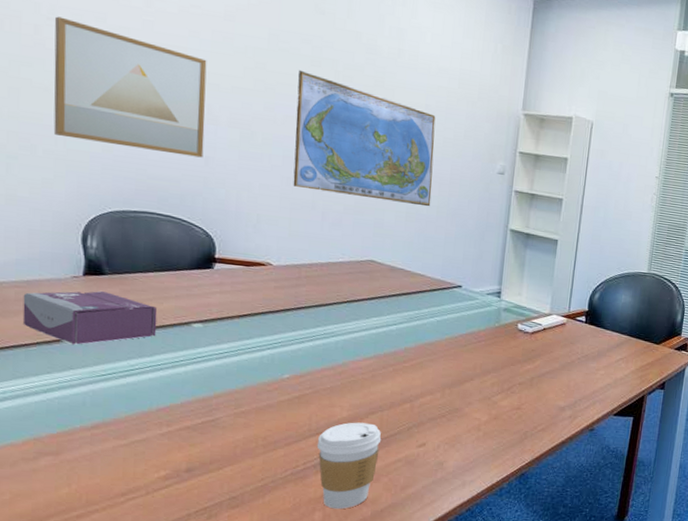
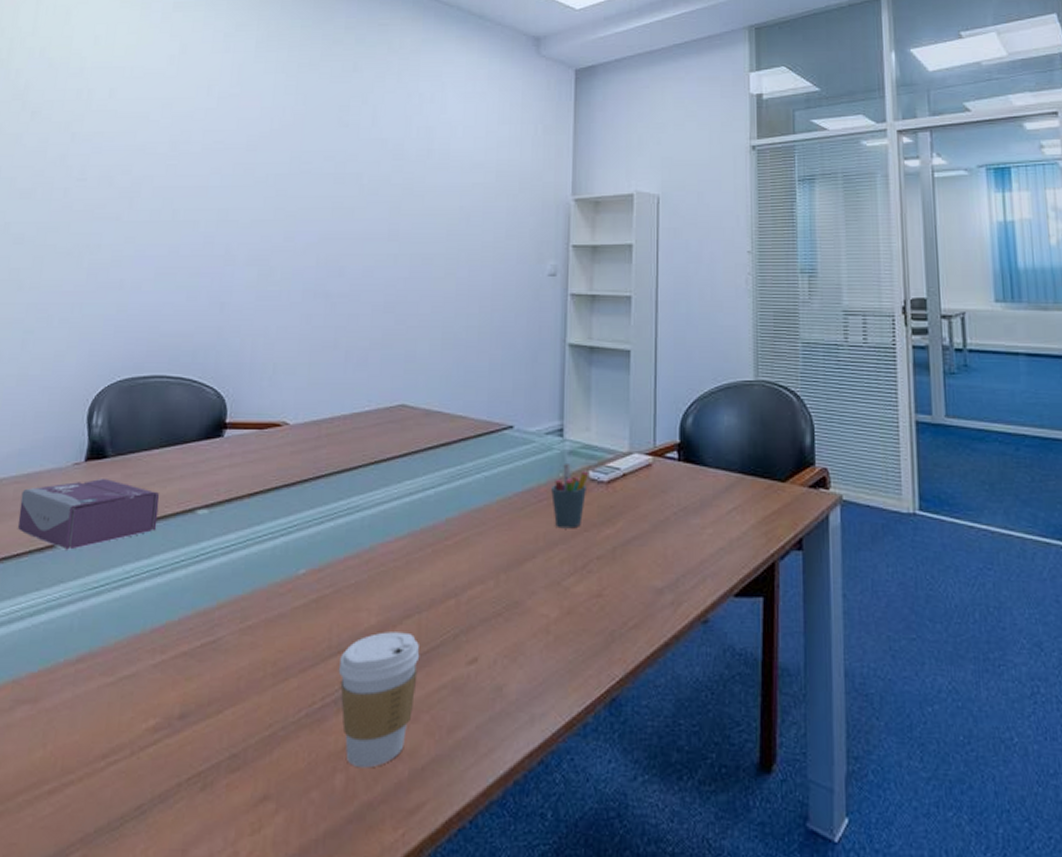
wall art: present [53,16,207,158] -> none [71,176,227,305]
world map: present [293,69,436,207] -> none [313,190,472,329]
pen holder: none [488,317,517,363] -> present [551,464,588,529]

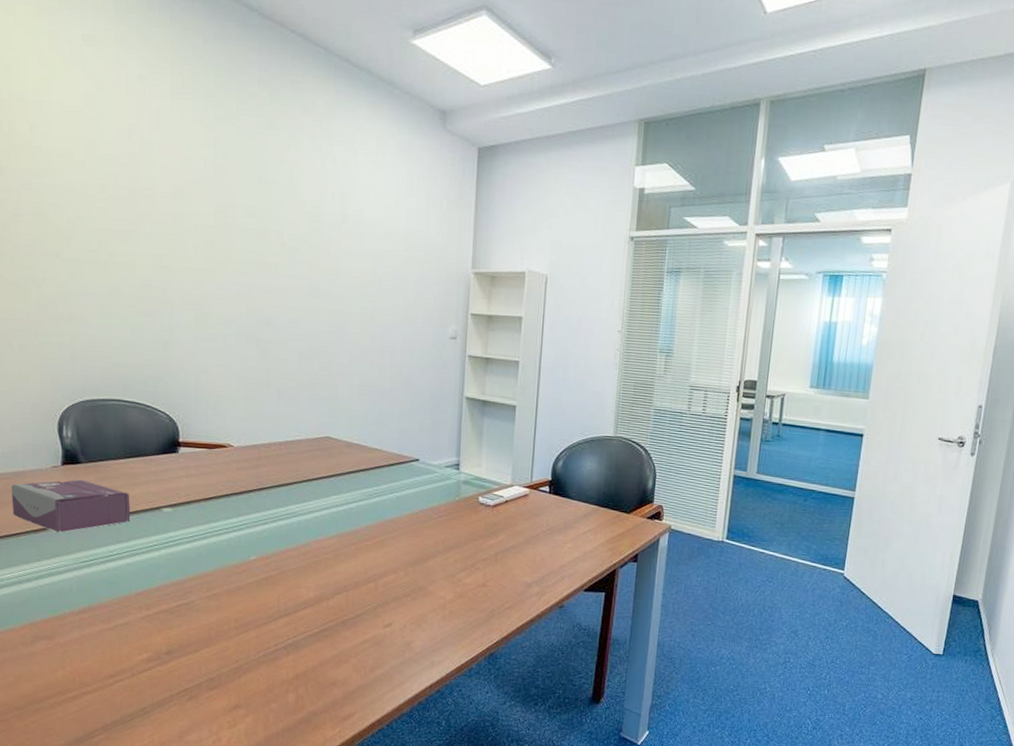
coffee cup: present [338,632,420,768] -> none [286,603,348,691]
pen holder: present [551,464,588,529] -> none [449,490,478,538]

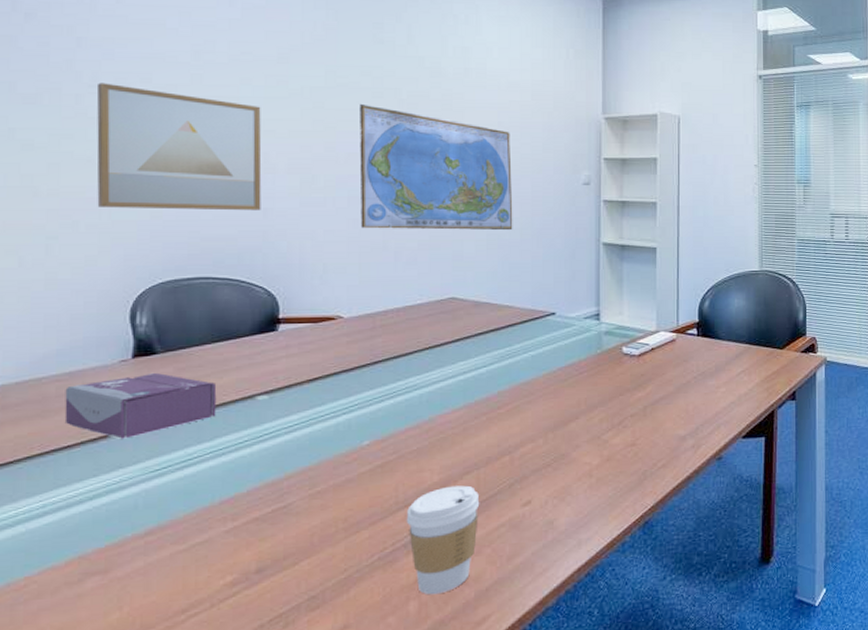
wall art: none [20,211,162,342] -> present [97,83,262,211]
world map: none [246,244,384,378] -> present [359,103,513,231]
coffee cup: none [286,603,348,691] -> present [406,485,480,595]

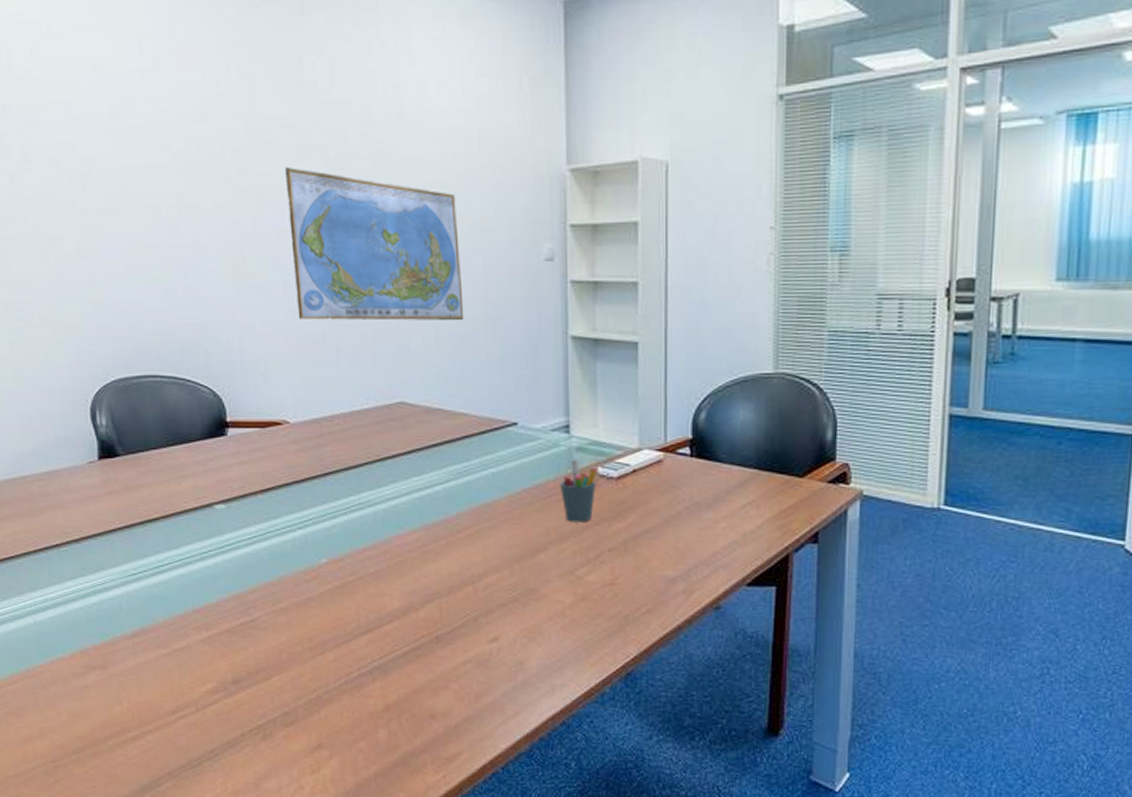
tissue box: present [65,373,217,439] -> none [46,476,180,541]
wall art: present [97,83,262,211] -> none [28,157,197,301]
coffee cup: present [406,485,480,595] -> none [369,614,444,725]
pen holder: none [591,342,622,394] -> present [560,460,597,523]

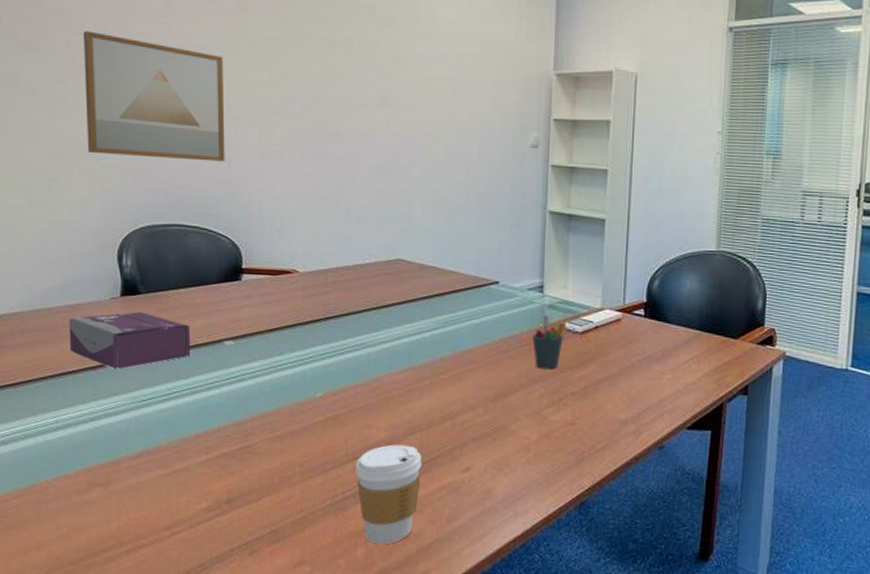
wall art: none [28,157,197,301] -> present [84,31,225,162]
tissue box: none [46,476,180,541] -> present [69,312,191,369]
world map: present [285,166,464,321] -> none [313,55,460,193]
coffee cup: none [369,614,444,725] -> present [355,444,422,545]

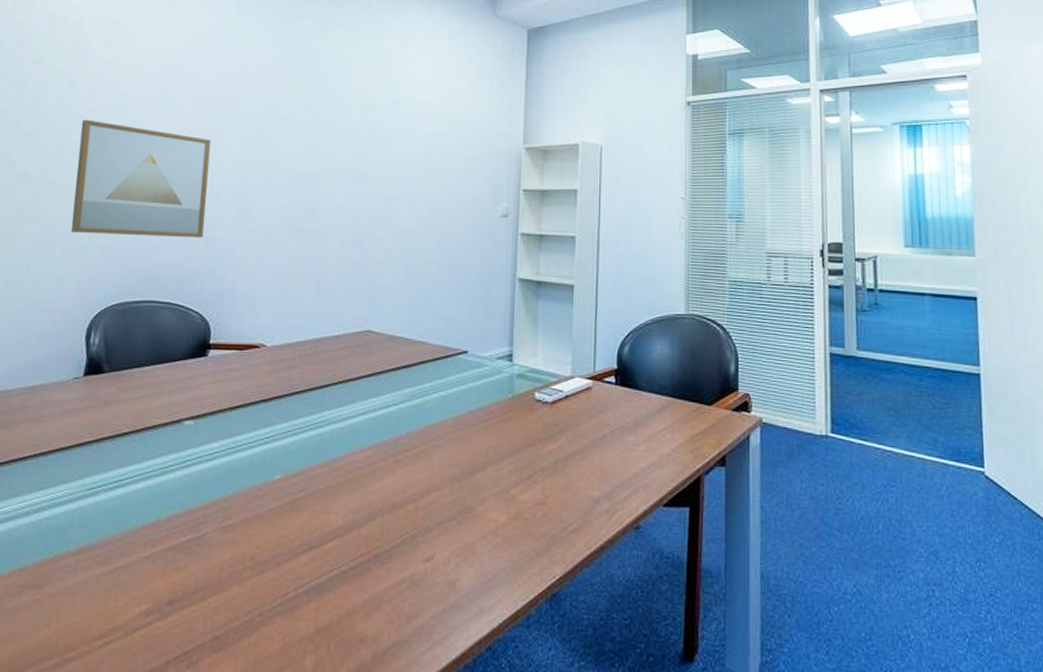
tissue box: present [69,312,191,369] -> none [24,392,150,454]
coffee cup: present [355,444,422,545] -> none [309,532,382,651]
pen holder: present [532,316,565,370] -> none [501,386,534,444]

